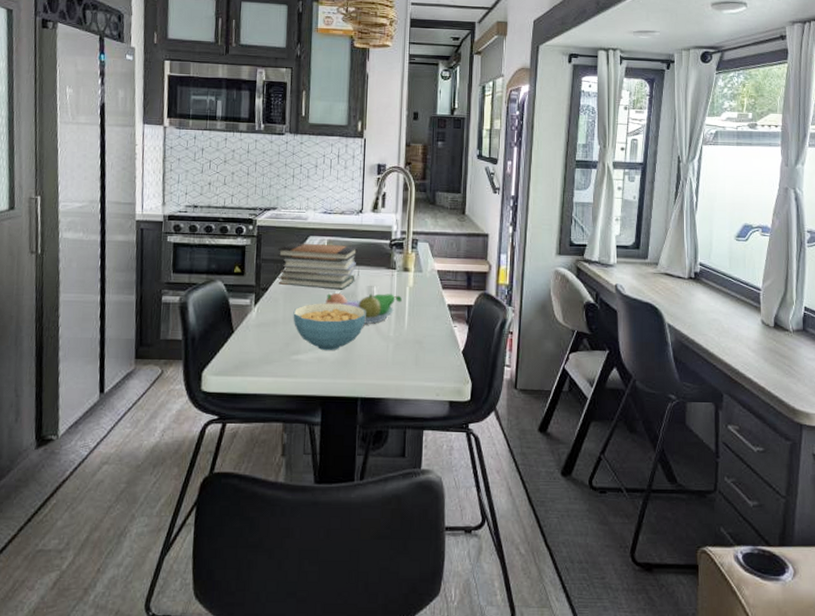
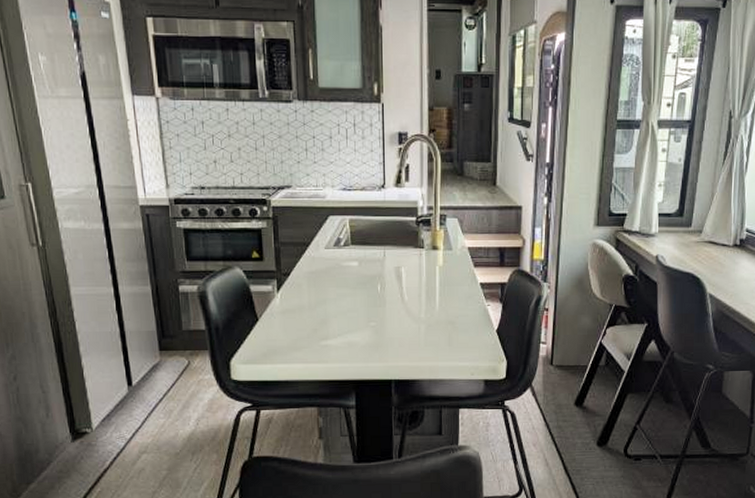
book stack: present [278,242,358,290] -> none [297,223,382,272]
cereal bowl: present [293,303,366,350] -> none [318,286,395,334]
fruit bowl: present [325,293,402,324] -> none [351,274,432,306]

